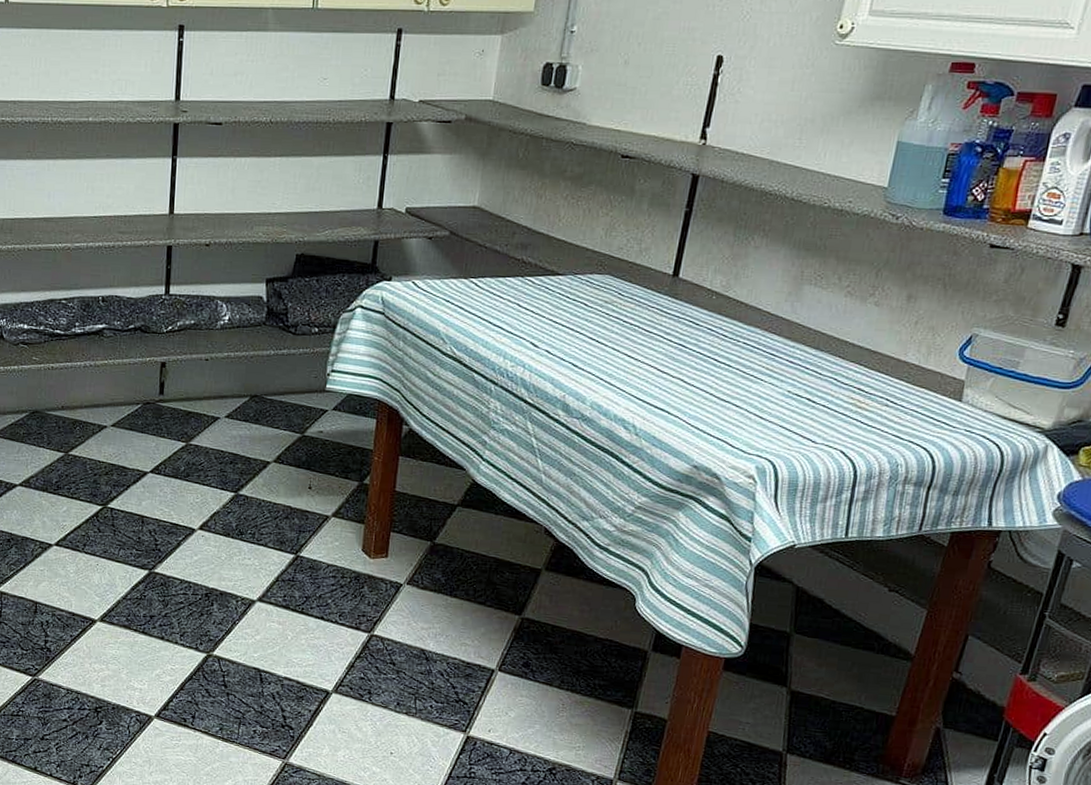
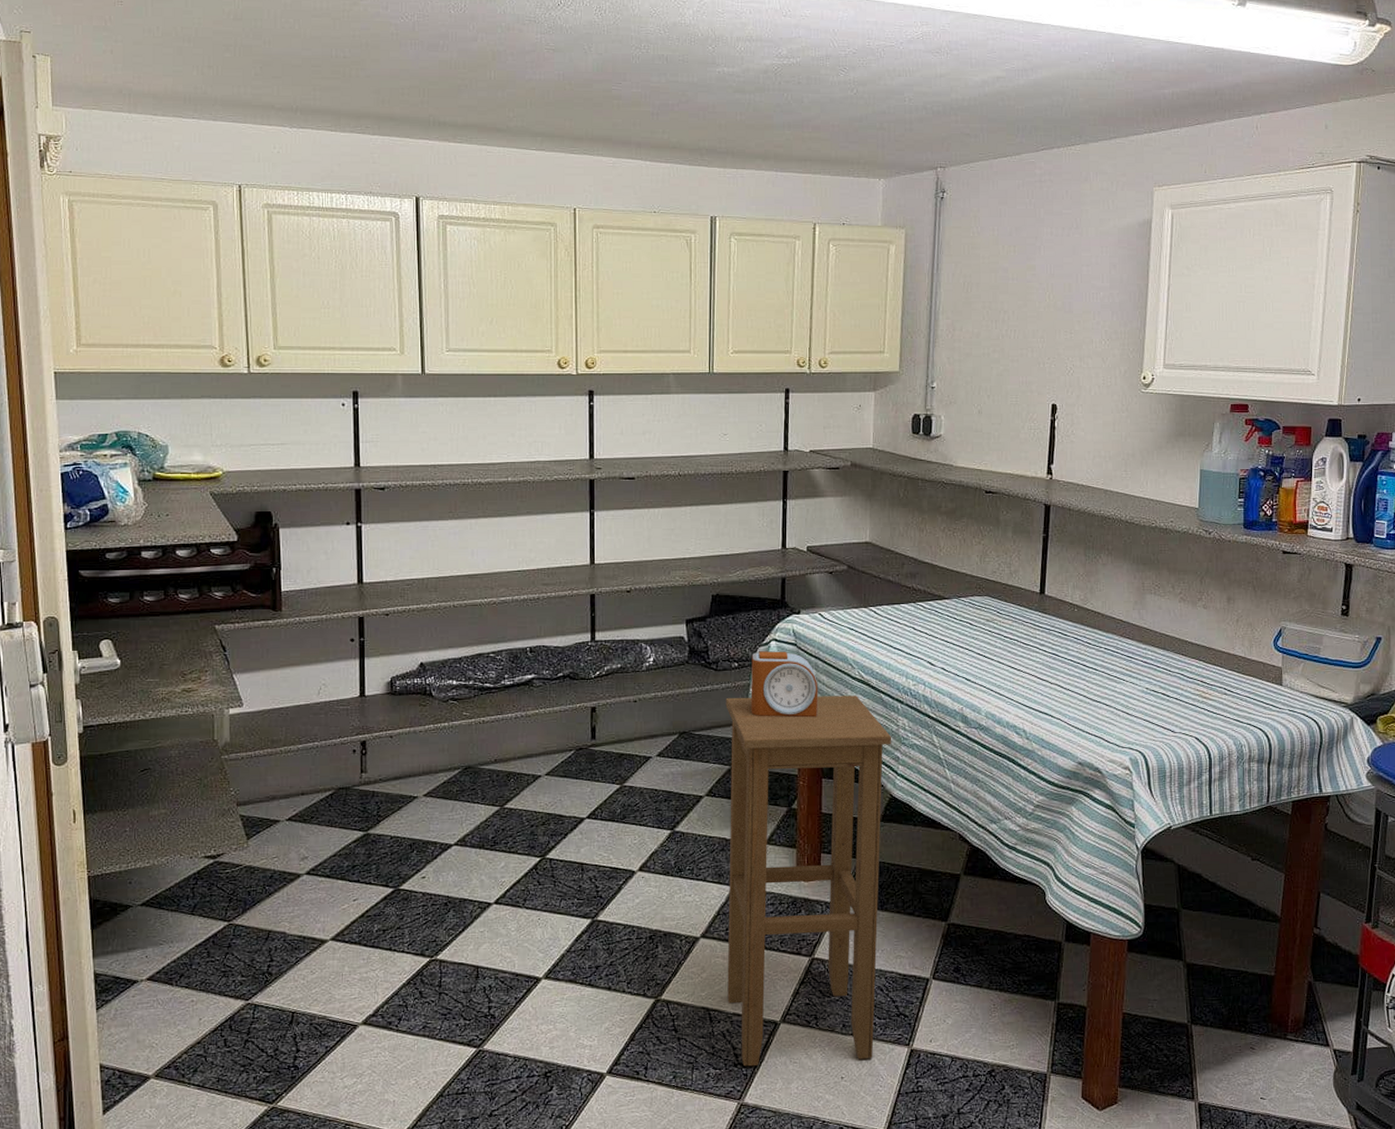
stool: none [280,363,480,740] -> present [725,695,891,1067]
alarm clock: none [328,317,404,392] -> present [750,651,819,718]

